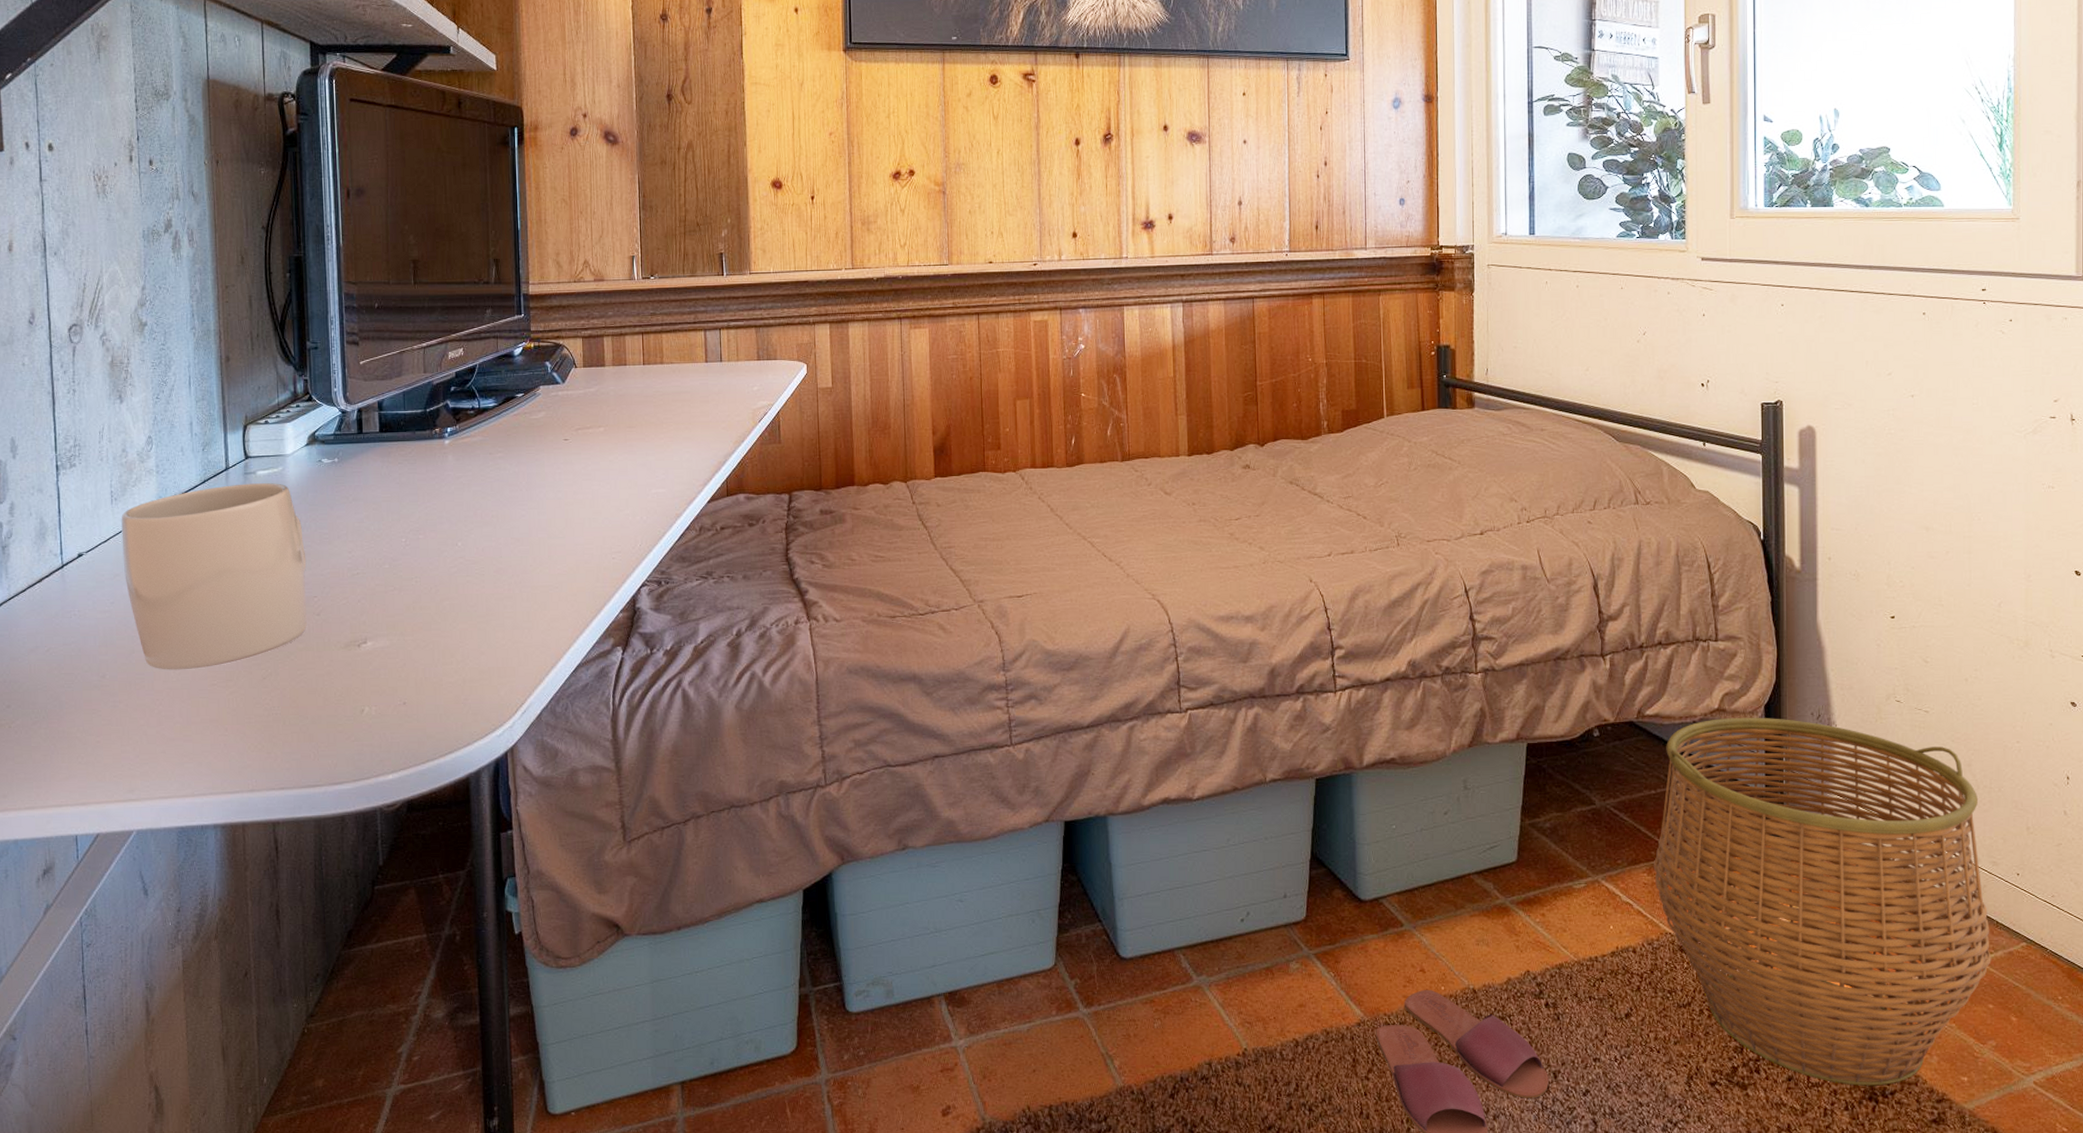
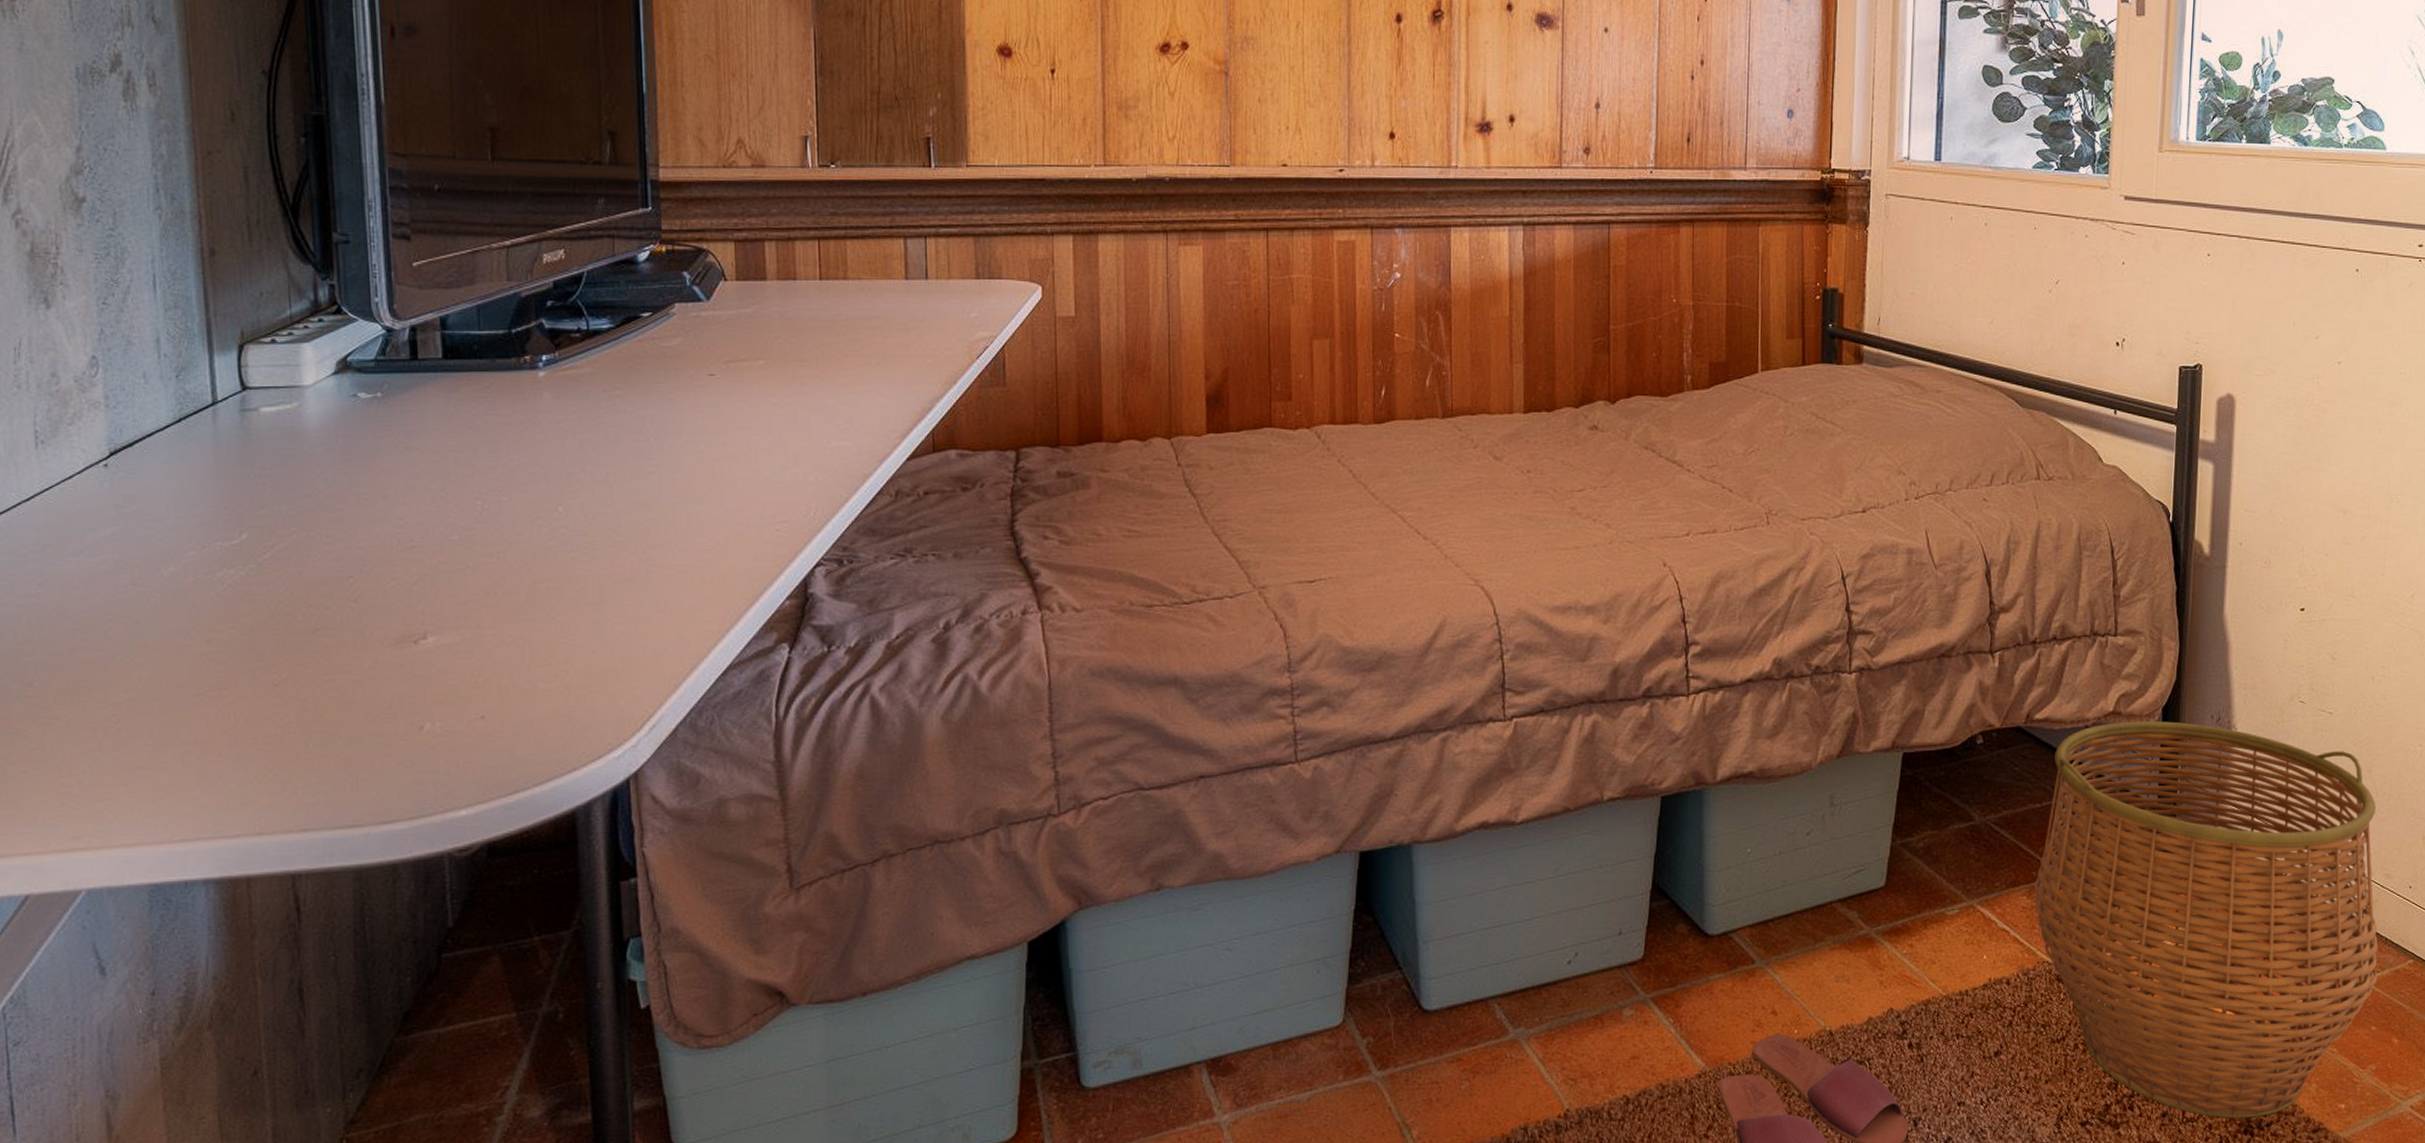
mug: present [121,483,307,670] -> none [51,424,338,675]

